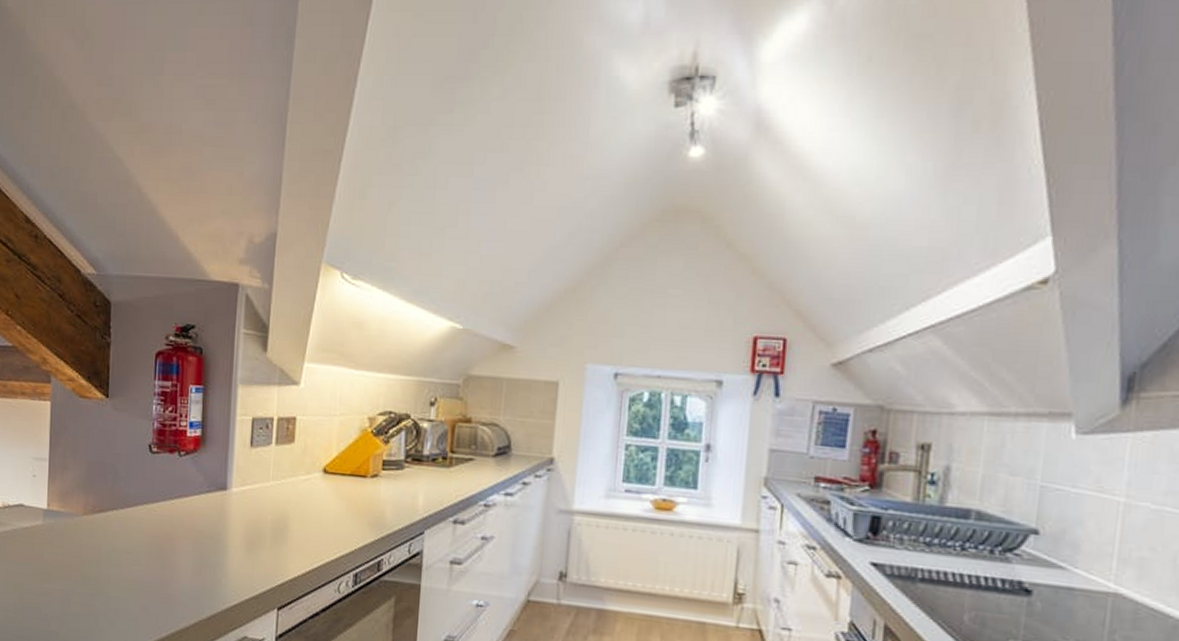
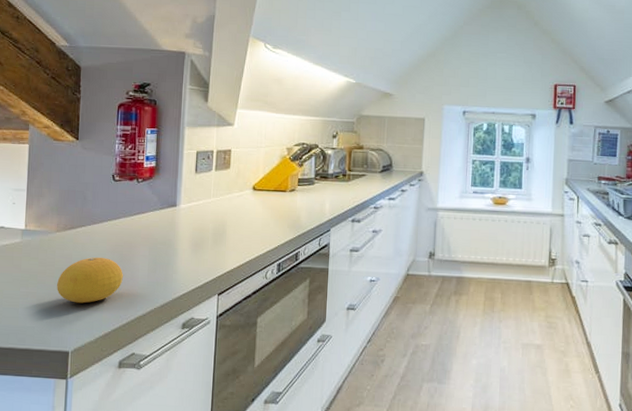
fruit: none [84,549,162,608] -> present [57,257,123,304]

